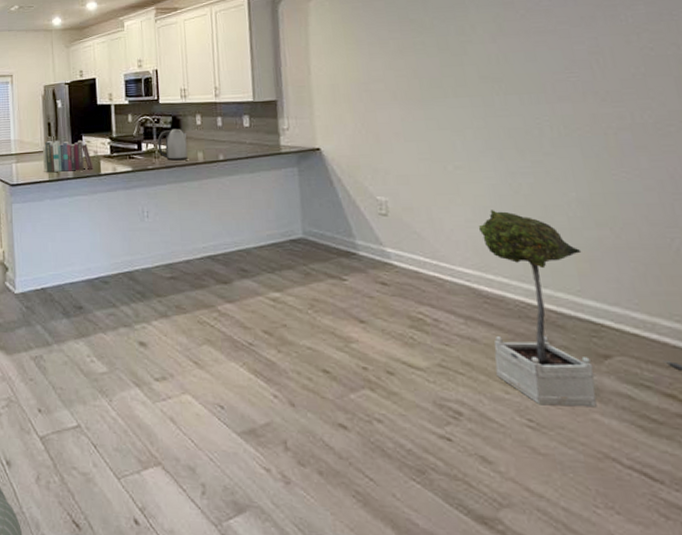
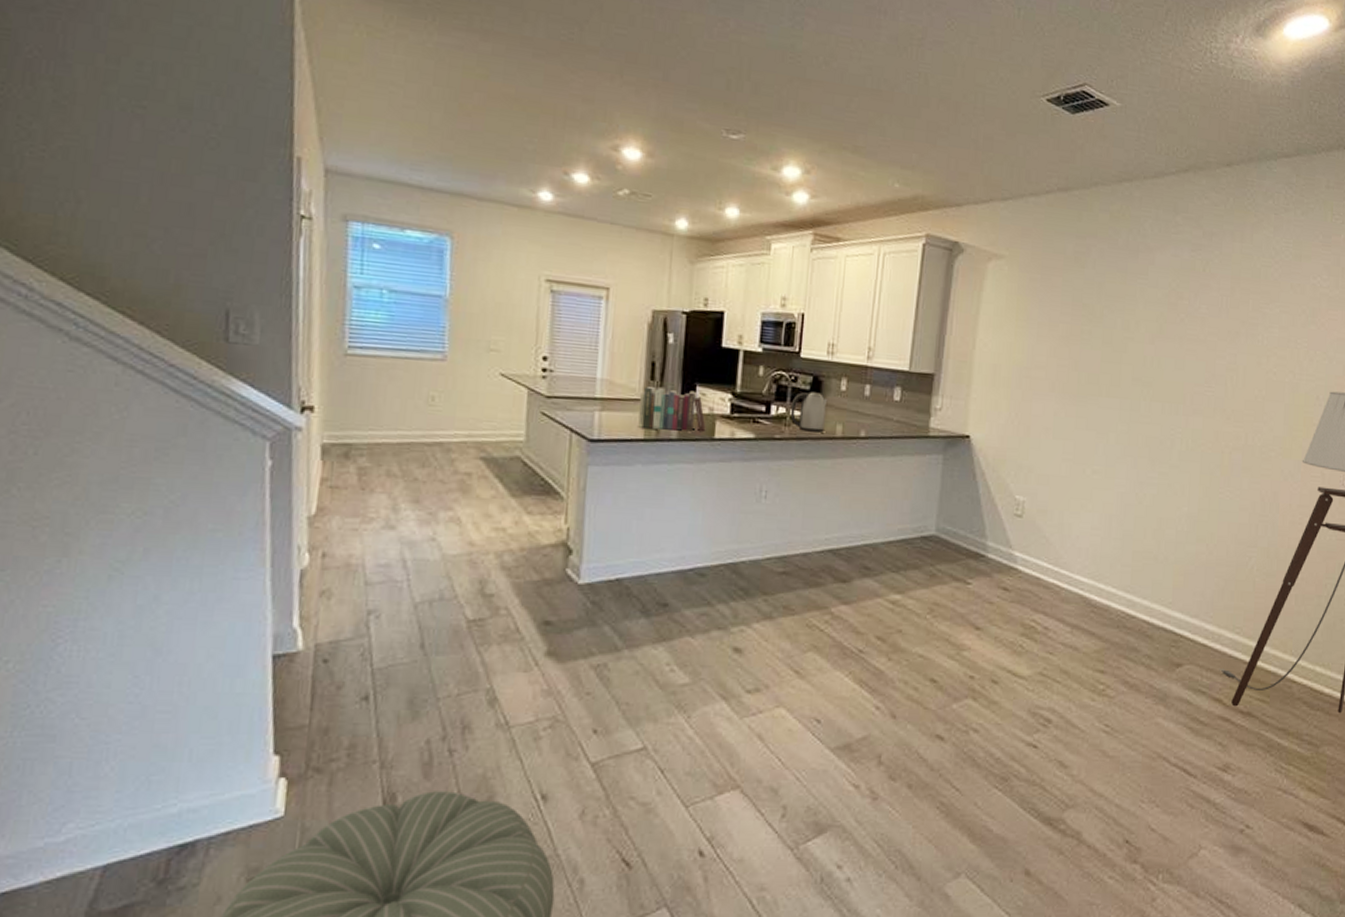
potted tree: present [478,210,597,406] -> none [1088,519,1180,711]

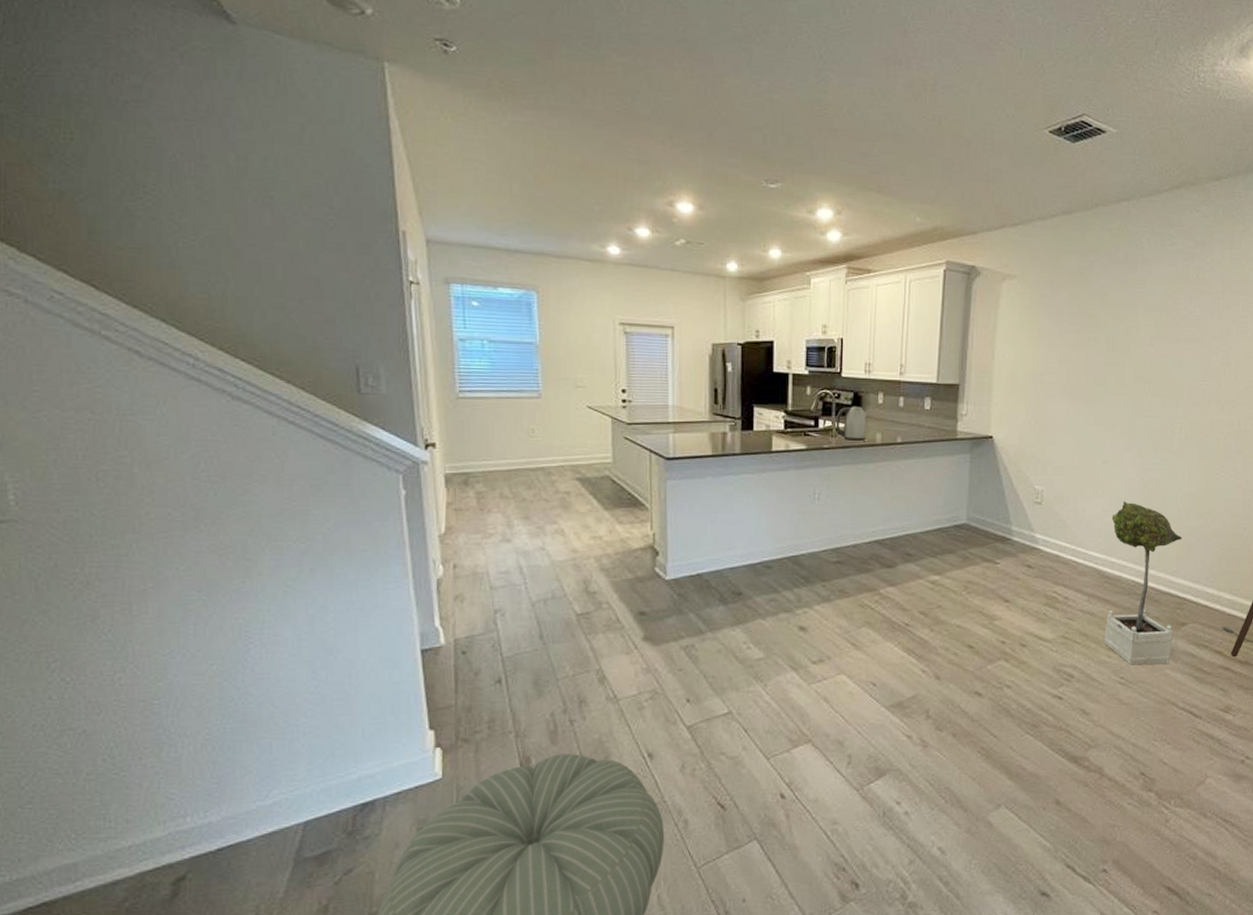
books: present [638,385,706,433] -> none [706,409,764,447]
potted tree: none [1088,519,1180,711] -> present [1104,501,1183,665]

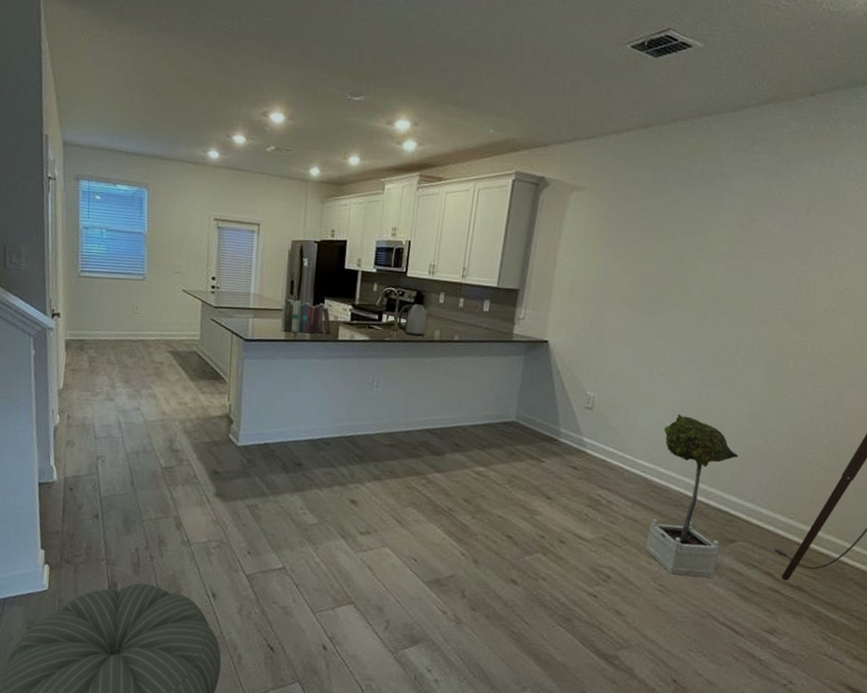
books: none [706,409,764,447] -> present [281,299,332,335]

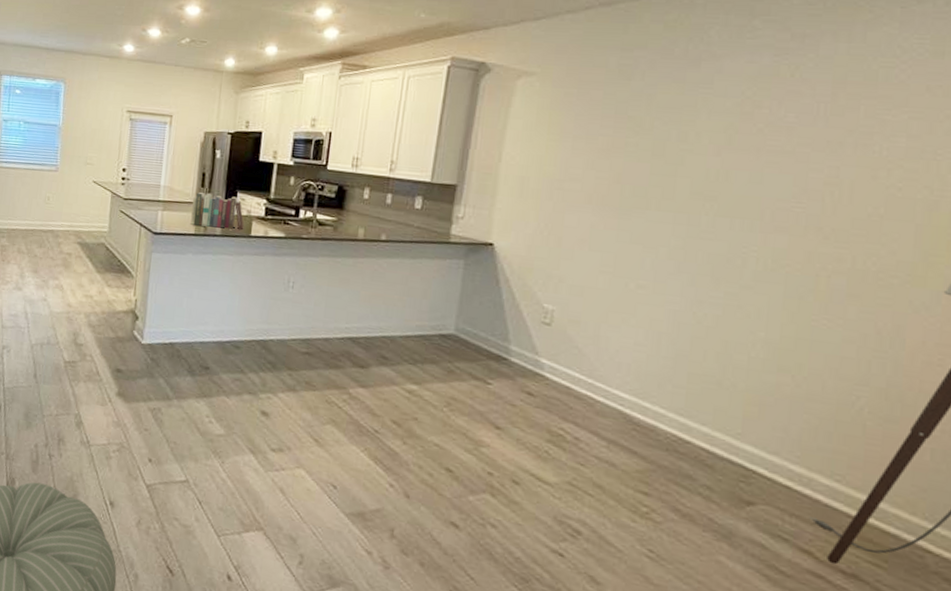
kettle: present [397,304,429,337] -> none [316,199,351,235]
potted tree: present [645,414,739,578] -> none [627,337,754,549]

